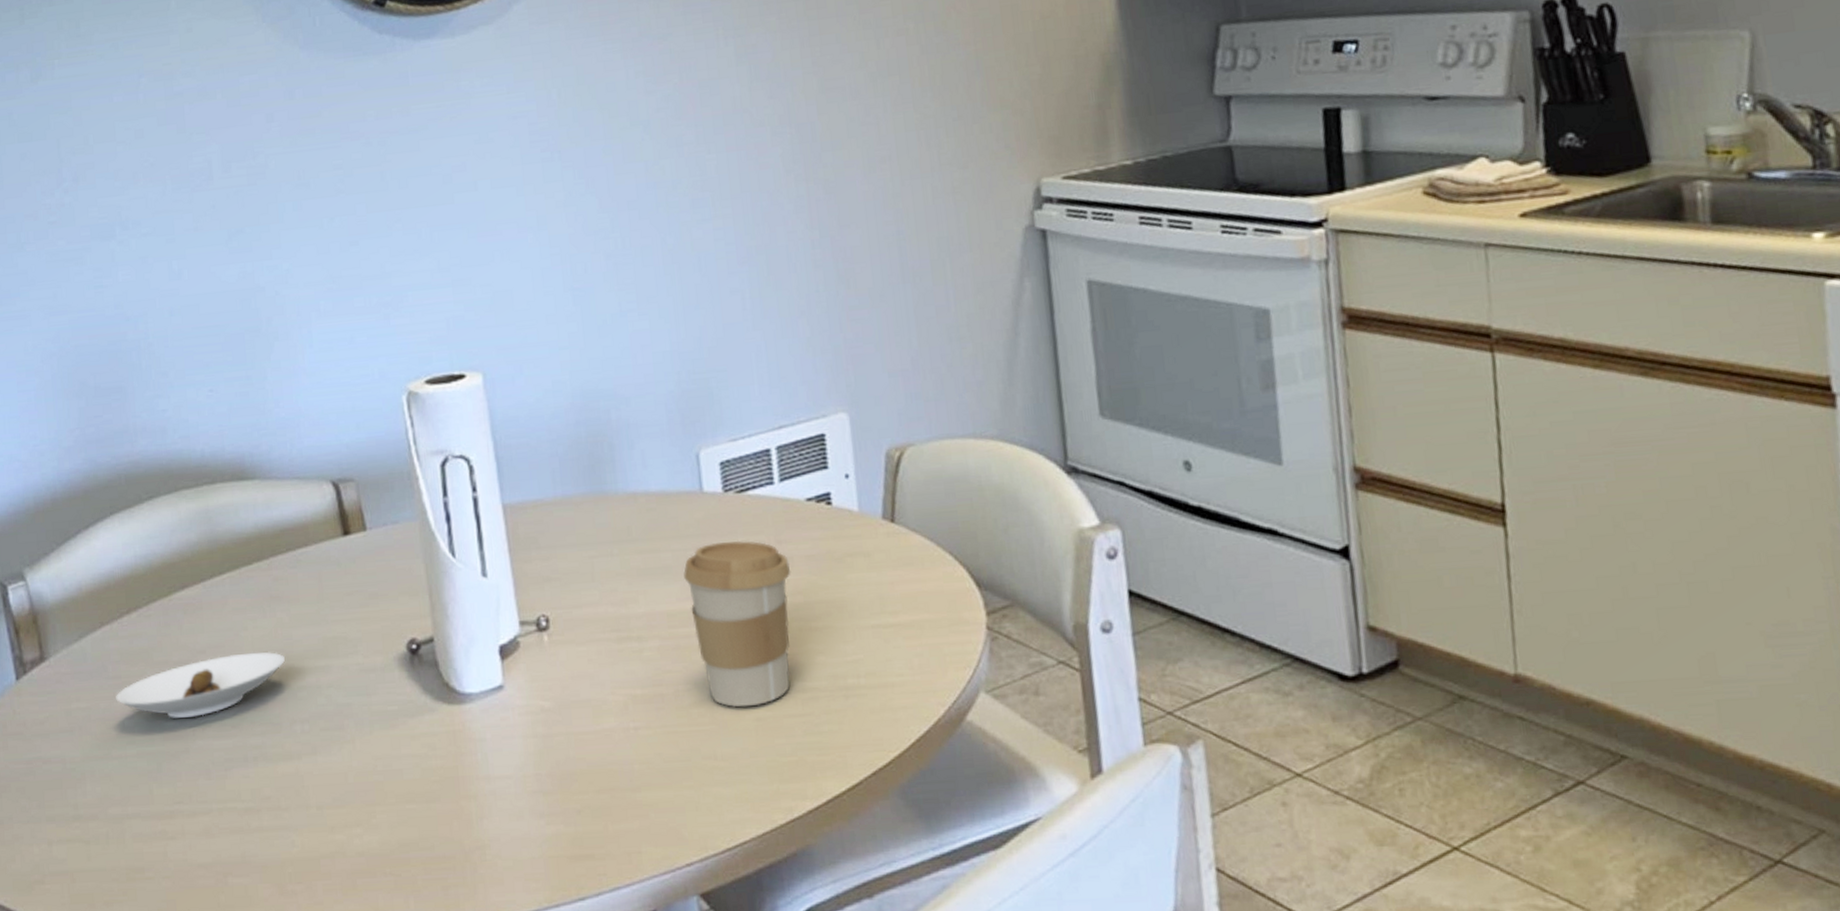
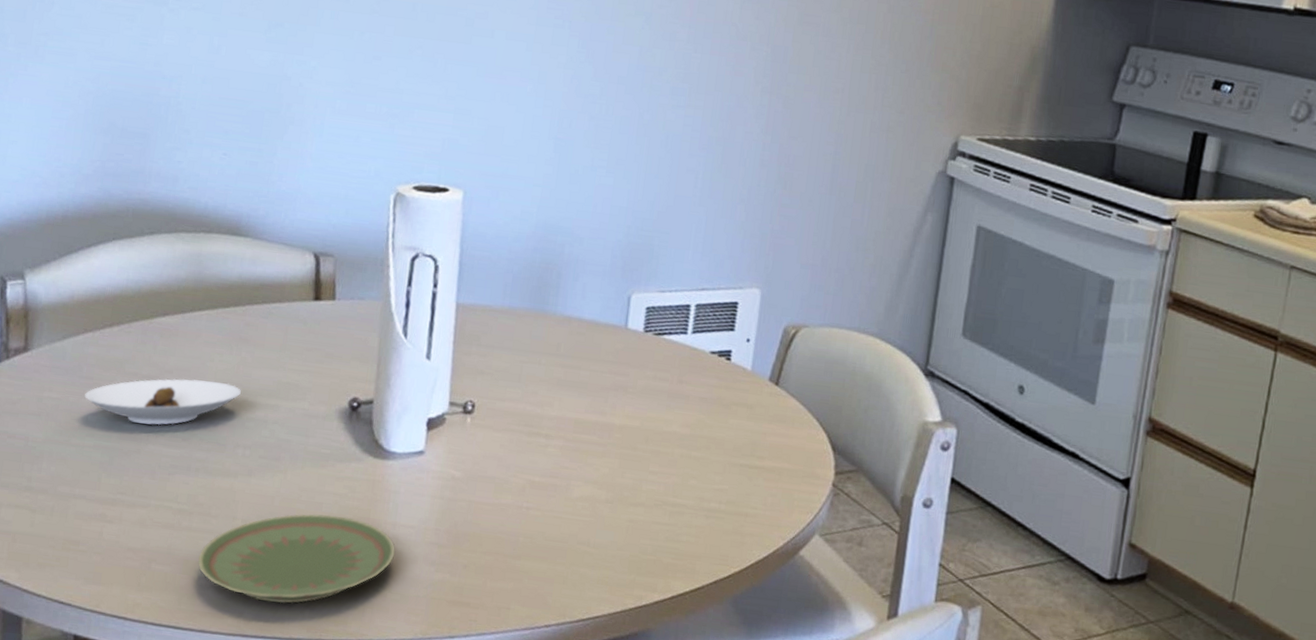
plate: none [278,780,497,898] -> present [198,513,395,604]
coffee cup: present [683,540,791,707] -> none [595,371,685,510]

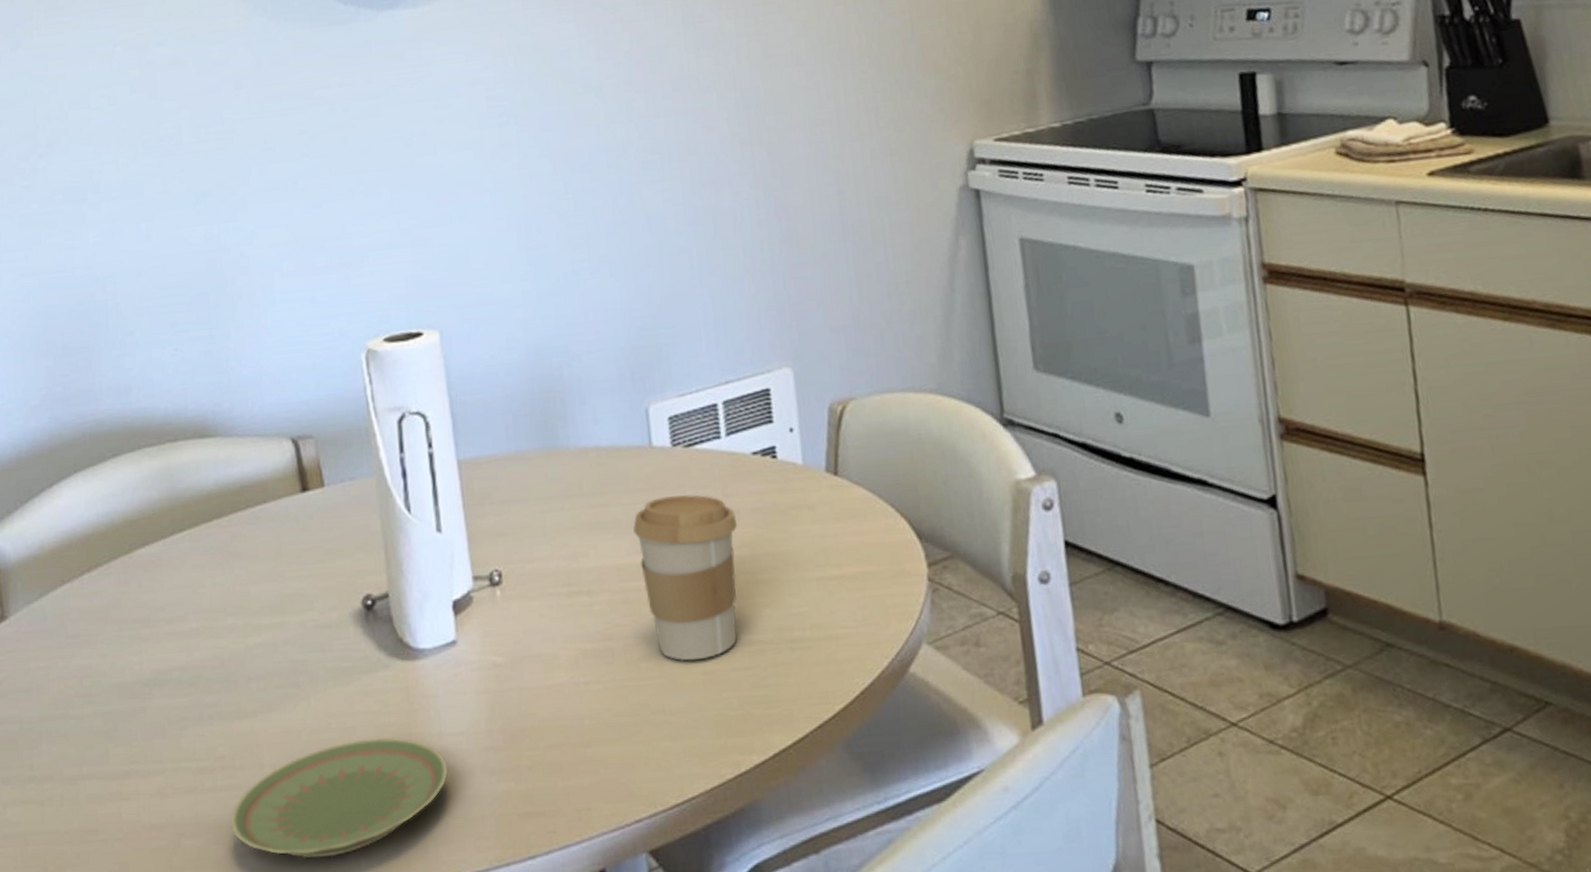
saucer: present [85,378,241,426] -> none [74,608,242,677]
coffee cup: none [595,371,685,510] -> present [633,494,738,661]

